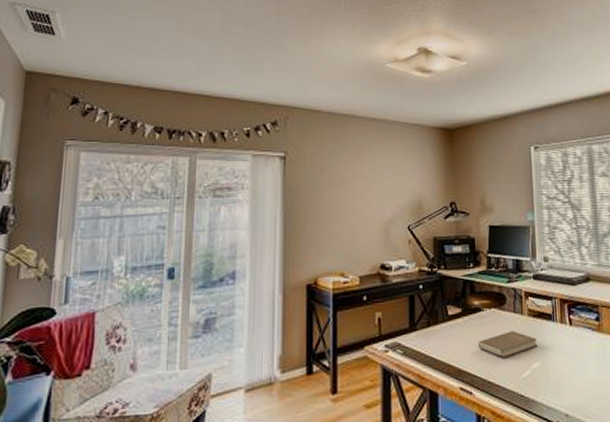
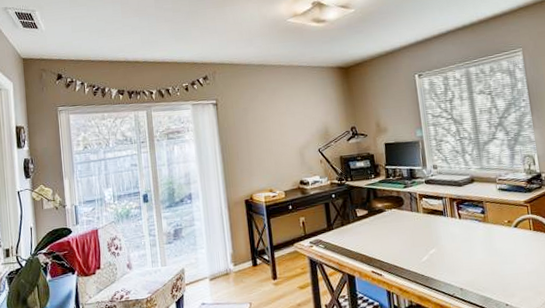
book: present [477,331,538,359] -> none [383,225,433,248]

